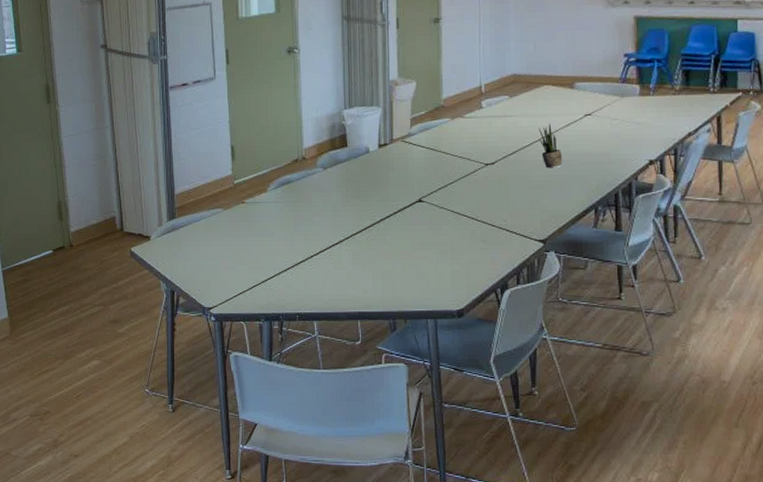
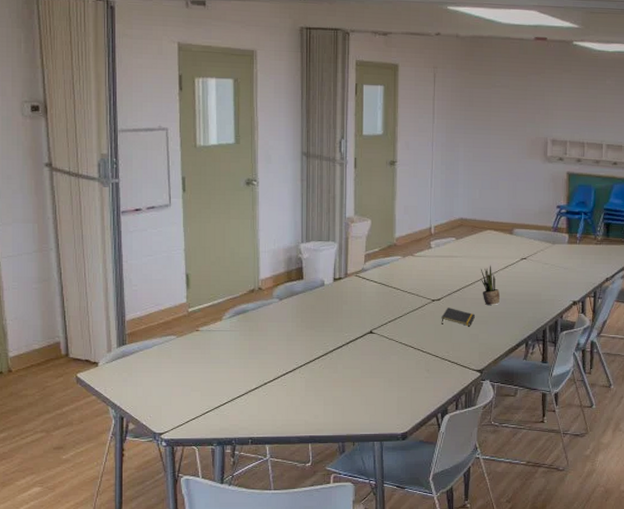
notepad: none [496,172,536,191] -> present [441,308,476,326]

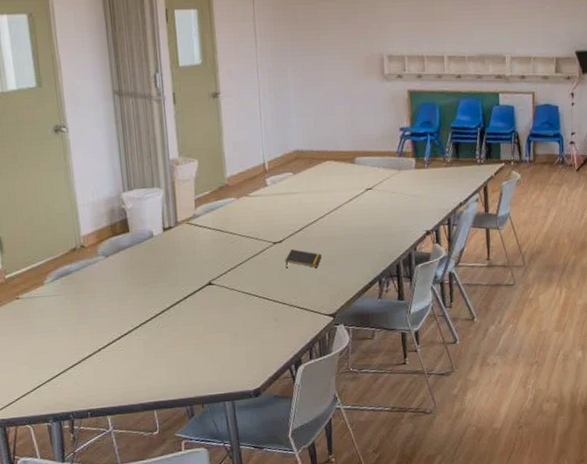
potted plant: present [480,264,500,305] -> none [322,198,347,243]

